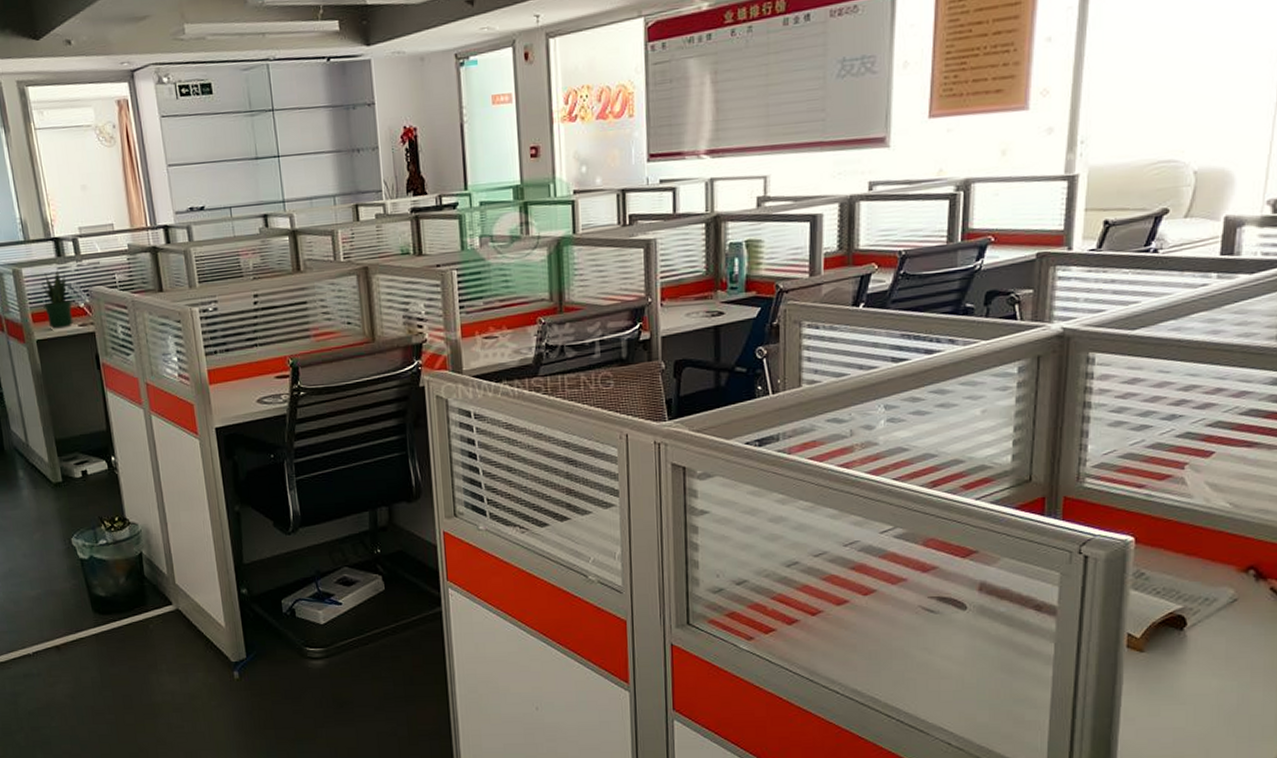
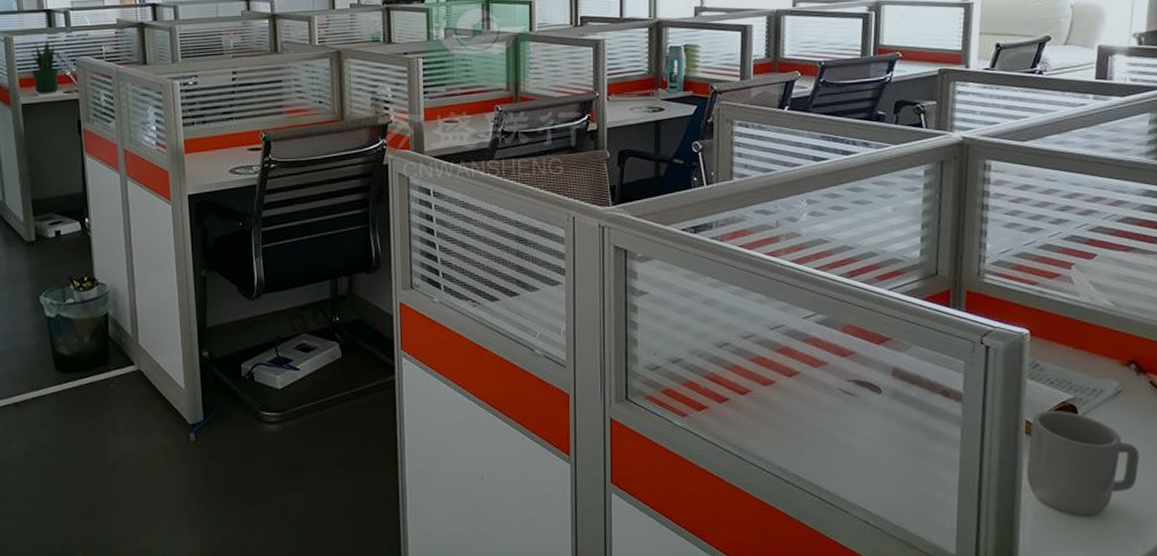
mug: none [1126,622,1255,731] -> present [1026,411,1140,515]

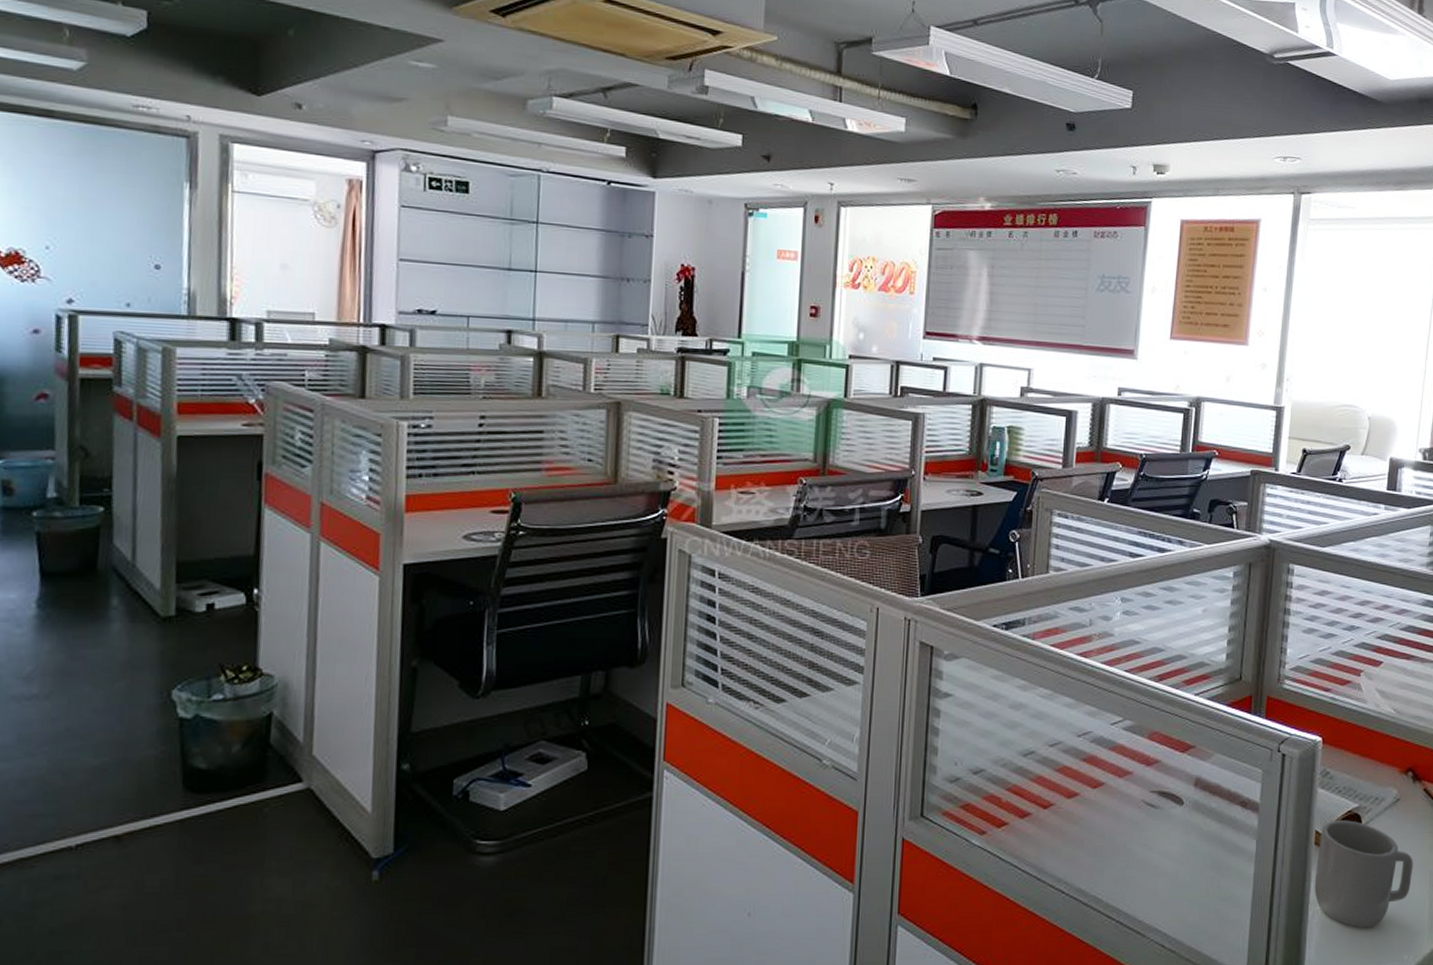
planter: present [30,40,59,94] -> none [197,356,239,426]

